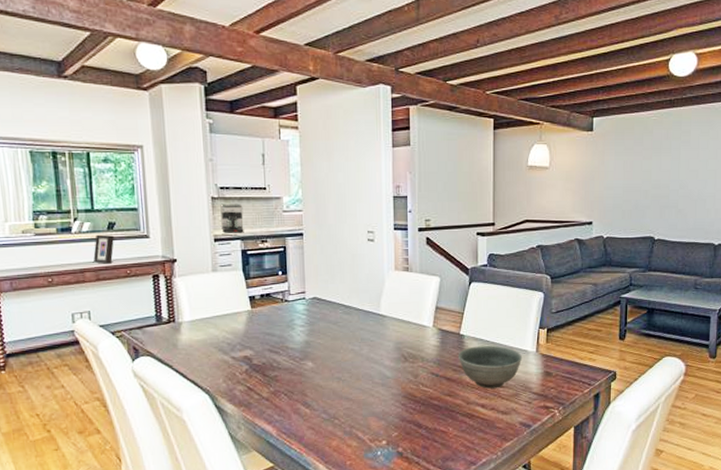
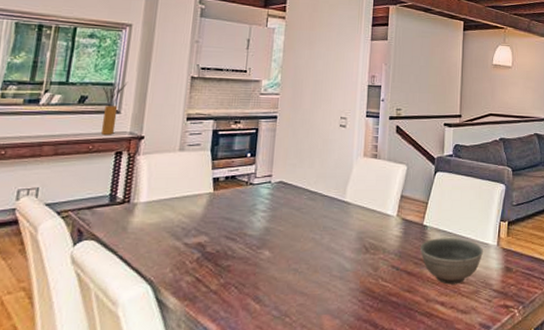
picture frame: present [93,234,114,264] -> none [56,107,83,138]
vase: none [127,206,150,259] -> present [102,82,127,135]
coffee maker: present [220,205,244,233] -> none [196,85,221,113]

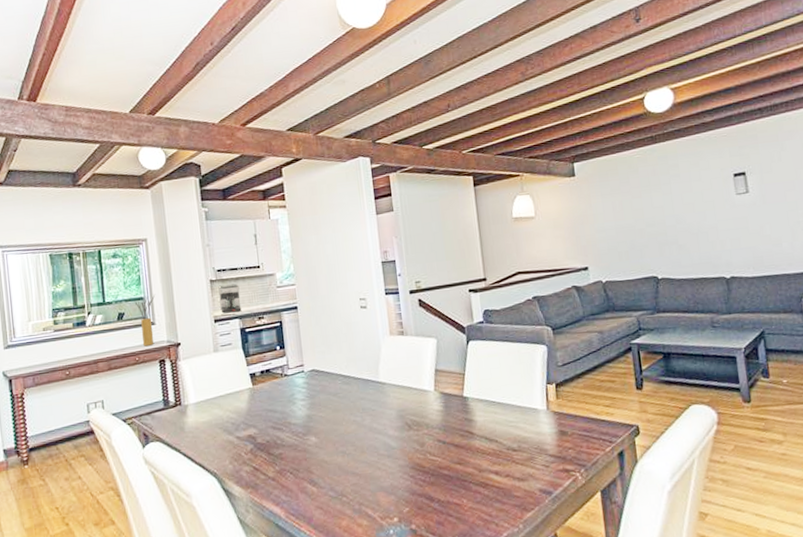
coffee maker: none [196,85,221,113] -> present [219,284,242,314]
bowl: present [419,238,484,285] -> none [463,406,533,454]

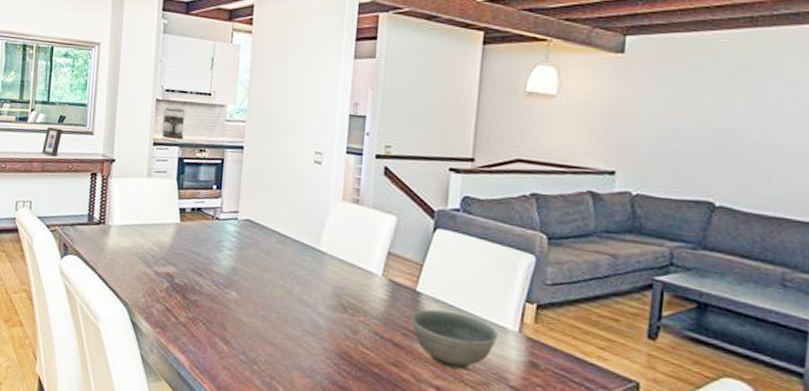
picture frame: none [105,325,124,353] -> present [42,126,62,157]
vase: present [134,294,155,346] -> none [77,102,98,156]
bowl: none [463,406,533,454] -> present [410,309,499,370]

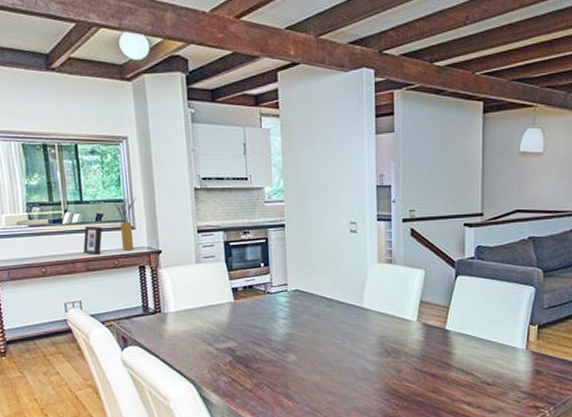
vase: none [77,102,98,156] -> present [113,197,135,251]
coffee maker: present [161,108,186,139] -> none [203,195,227,225]
bowl: present [410,309,499,370] -> none [442,342,512,386]

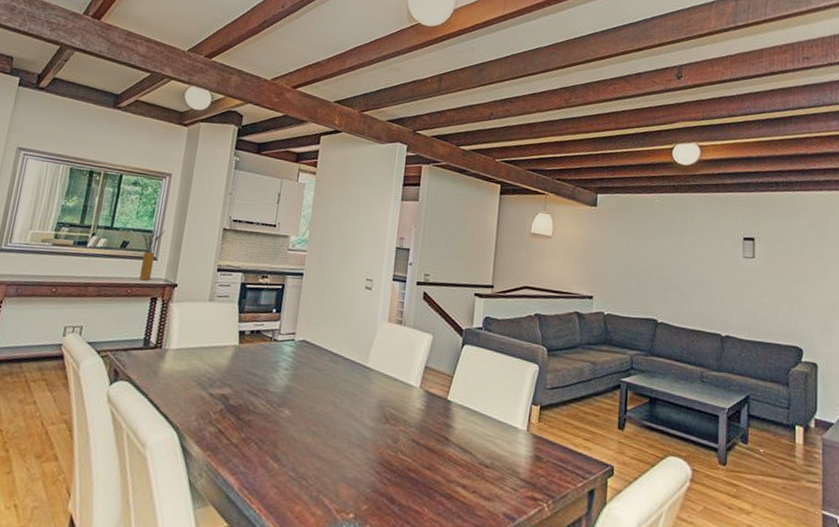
picture frame: present [83,225,102,255] -> none [99,251,124,281]

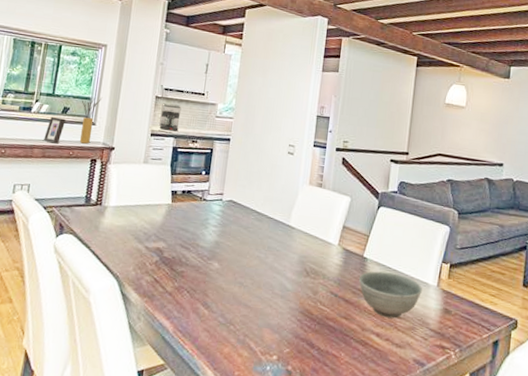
picture frame: none [99,251,124,281] -> present [44,116,66,144]
coffee maker: none [226,237,251,266] -> present [159,104,182,132]
bowl: none [442,415,512,468] -> present [358,271,423,319]

